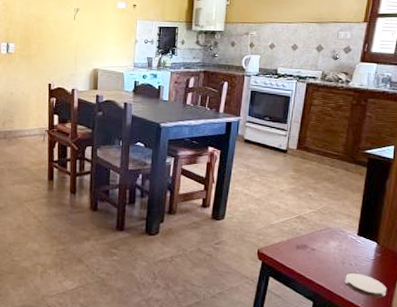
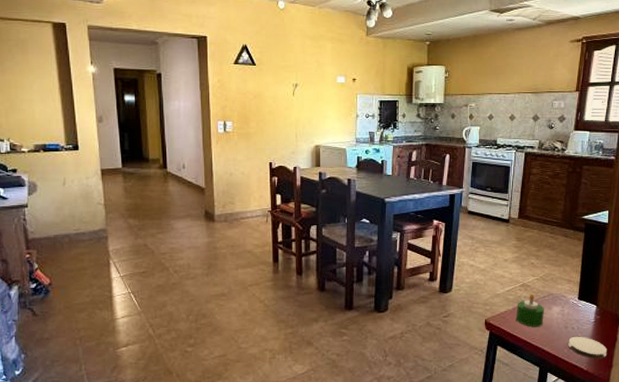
candle: none [290,226,320,261] -> present [516,294,544,327]

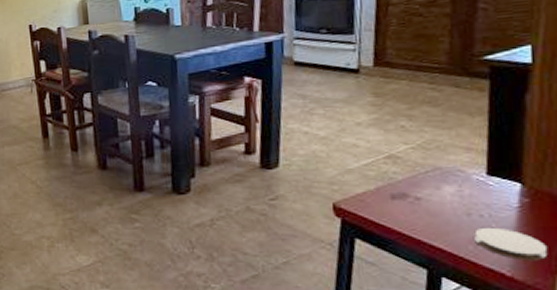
candle: present [516,294,544,327] -> none [381,168,429,214]

